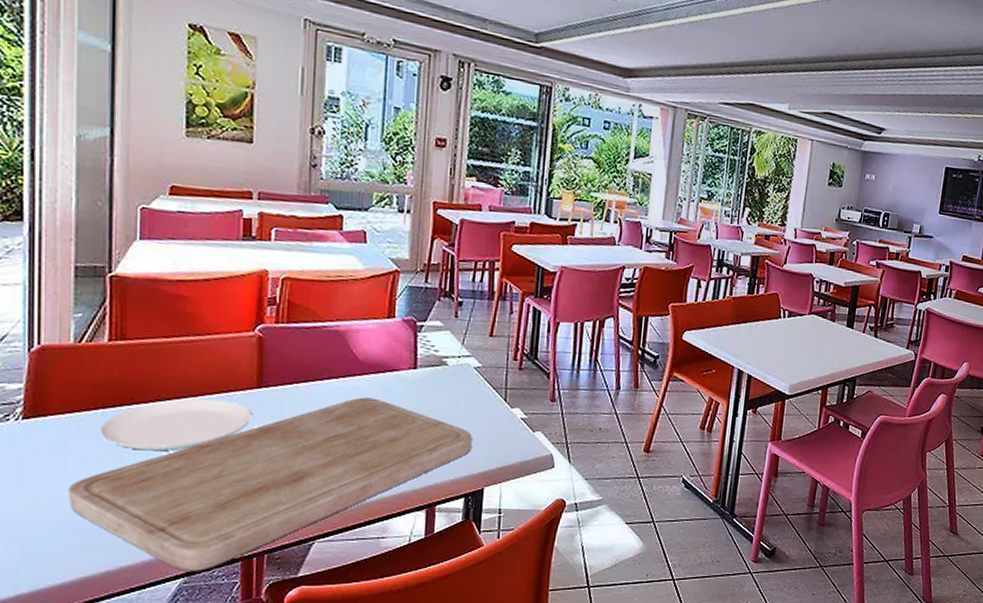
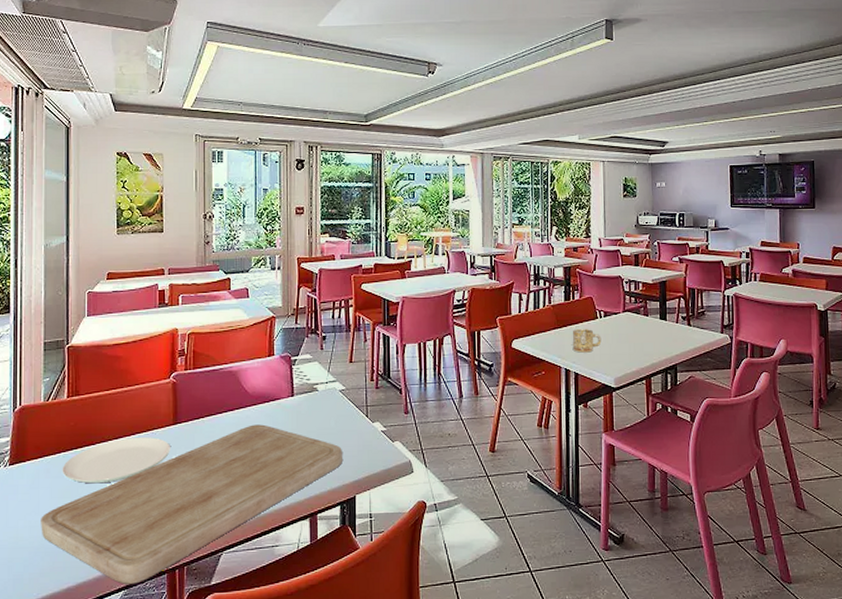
mug: none [749,326,782,355] -> present [572,328,602,353]

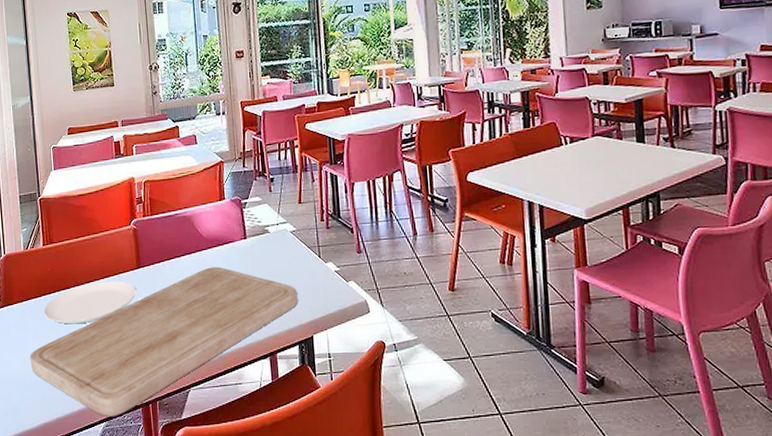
mug: present [572,328,602,353] -> none [534,156,569,184]

